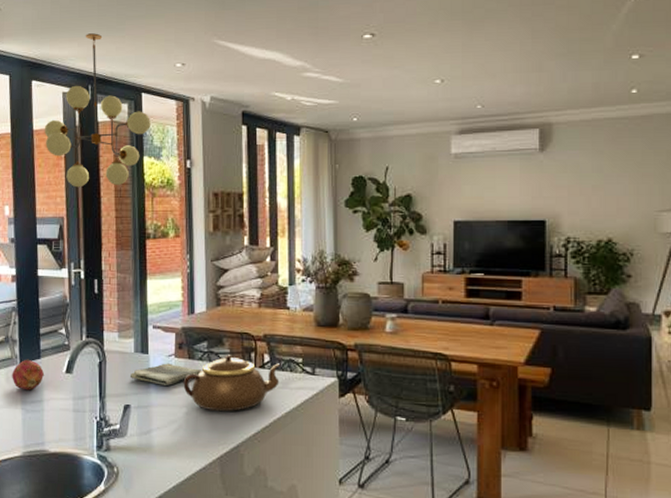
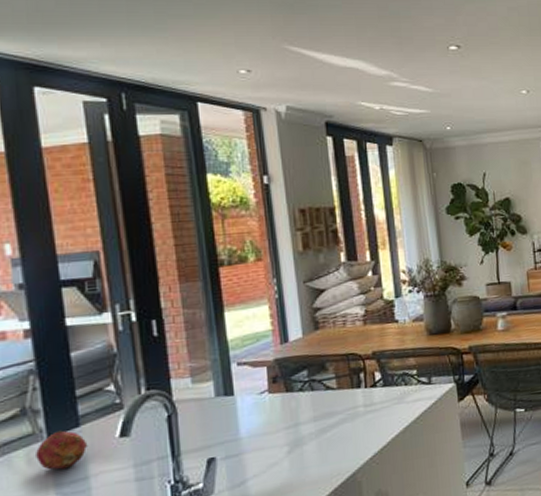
chandelier: present [44,33,152,188] -> none [58,32,214,215]
dish towel: present [129,363,202,387] -> none [211,401,304,428]
teapot: present [183,355,281,412] -> none [281,379,394,443]

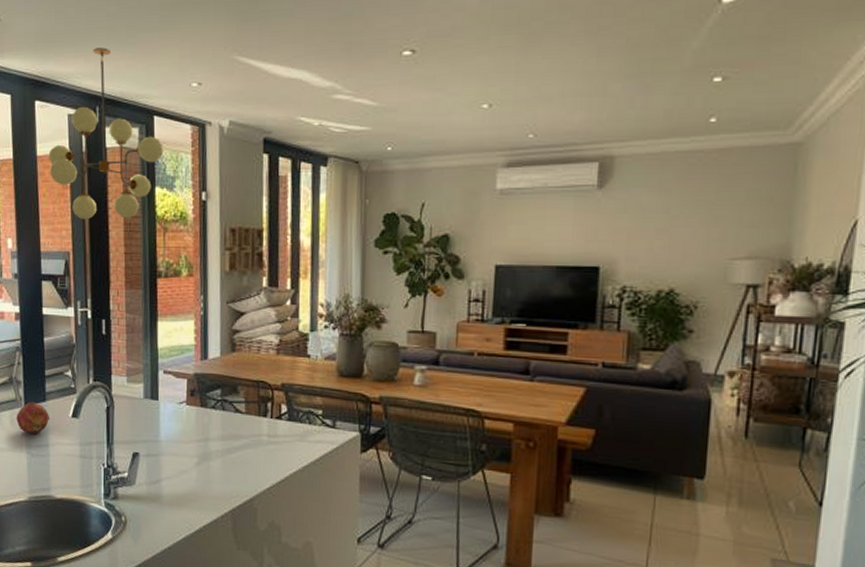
chandelier: none [58,32,214,215] -> present [48,47,164,220]

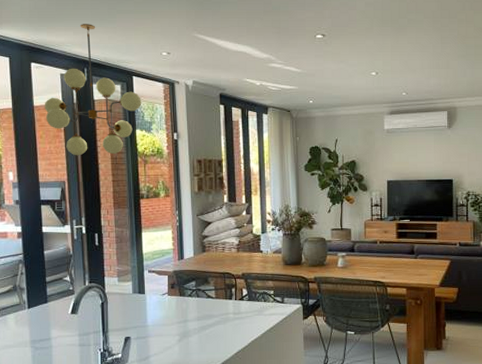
fruit: present [16,401,50,435] -> none [21,304,52,331]

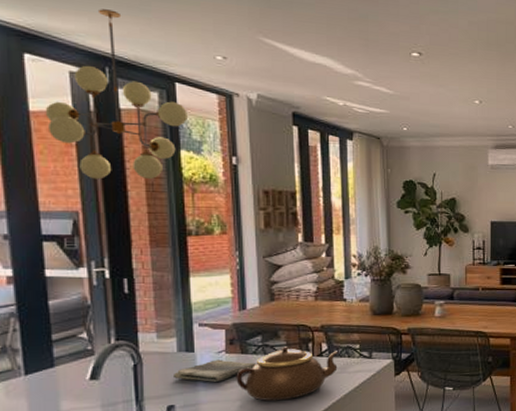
dish towel: none [129,300,192,320] -> present [172,359,257,383]
teapot: none [176,291,257,337] -> present [236,346,339,401]

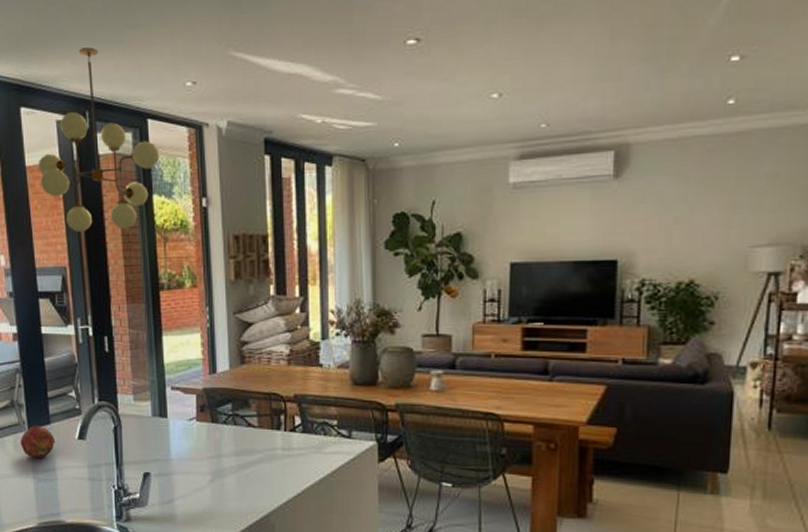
fruit: none [14,369,61,404] -> present [20,425,56,459]
dish towel: present [172,359,257,383] -> none [148,427,227,453]
teapot: present [236,346,339,401] -> none [206,417,314,479]

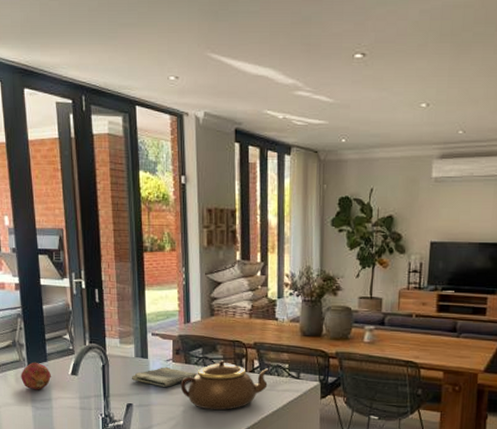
chandelier: present [38,47,160,233] -> none [39,40,146,200]
dish towel: none [148,427,227,453] -> present [131,367,198,388]
teapot: none [206,417,314,479] -> present [180,360,269,411]

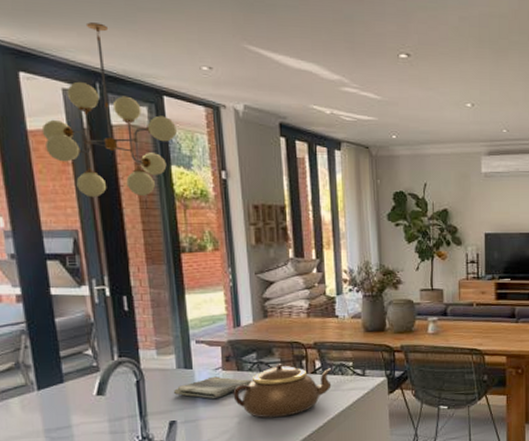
fruit: present [21,362,52,390] -> none [28,384,71,418]
chandelier: none [39,40,146,200] -> present [41,22,178,198]

